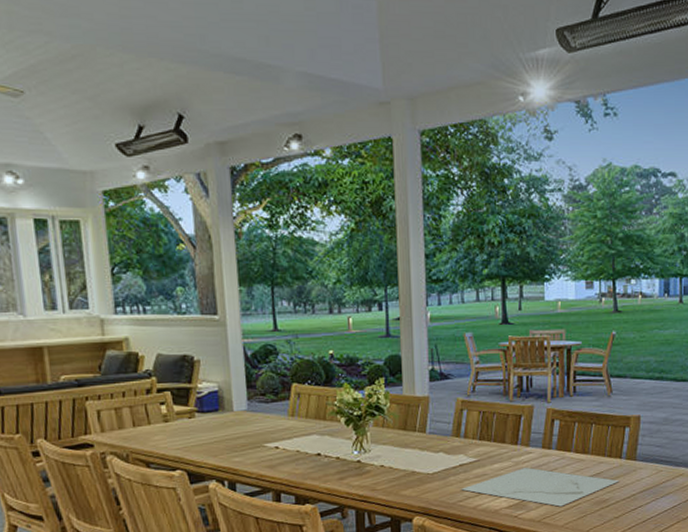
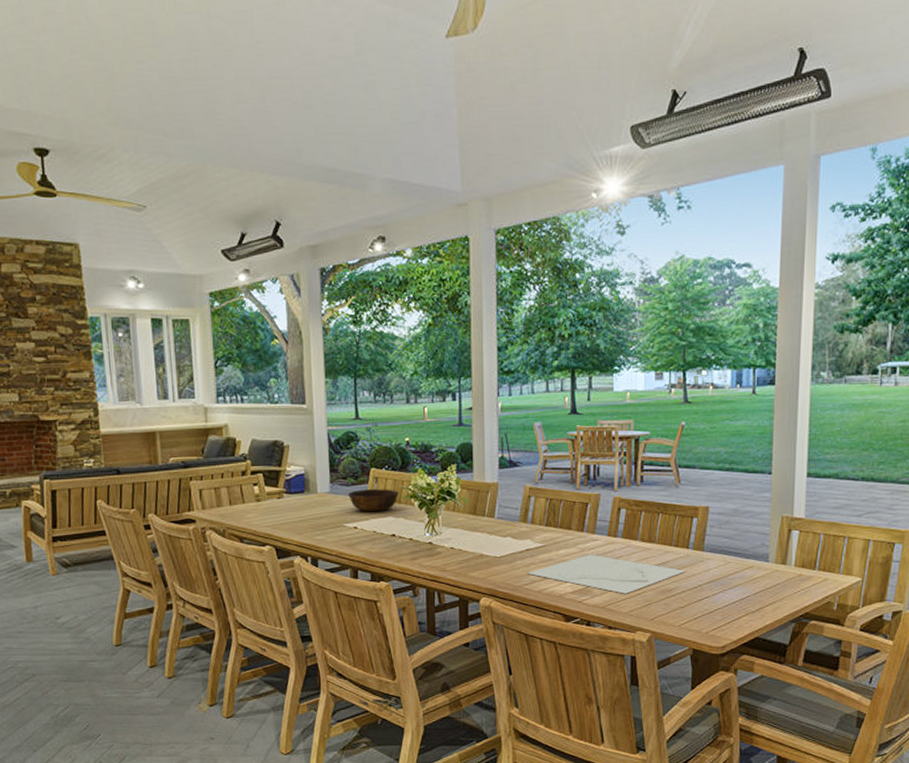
bowl: none [266,405,325,431] -> present [347,489,400,512]

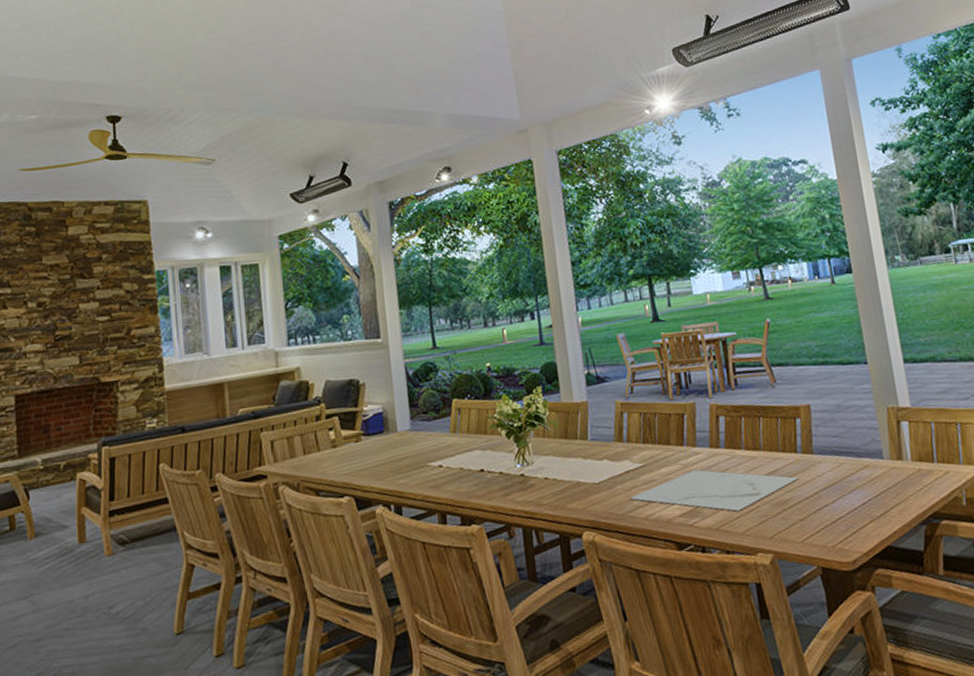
bowl: present [347,489,400,512] -> none [429,419,485,448]

